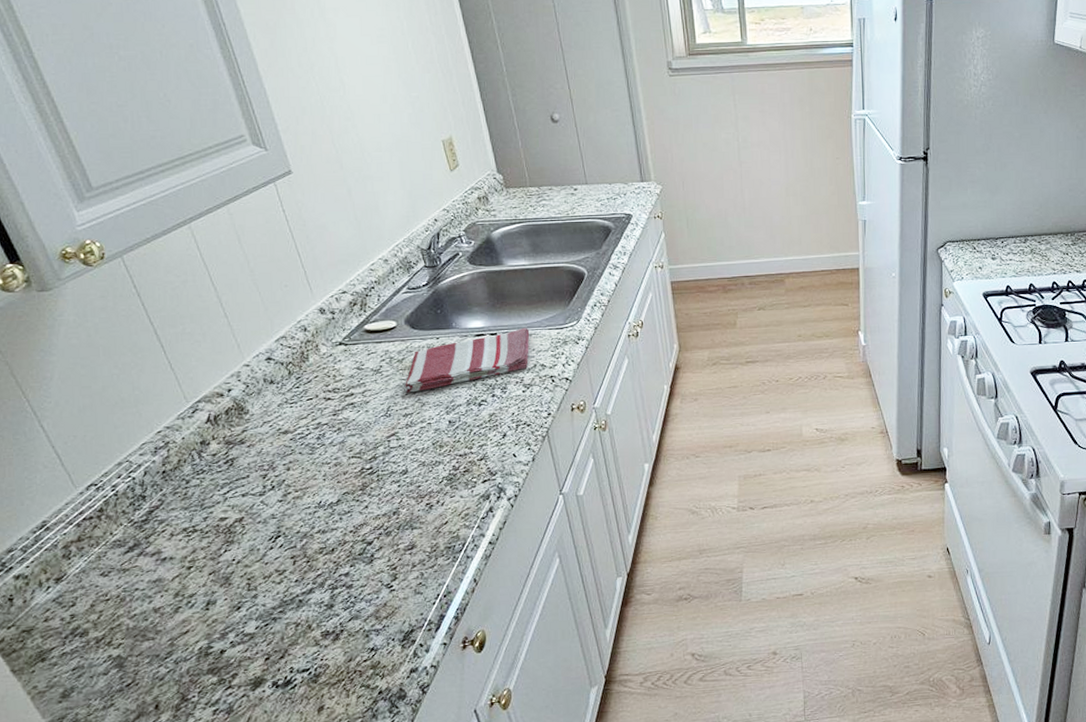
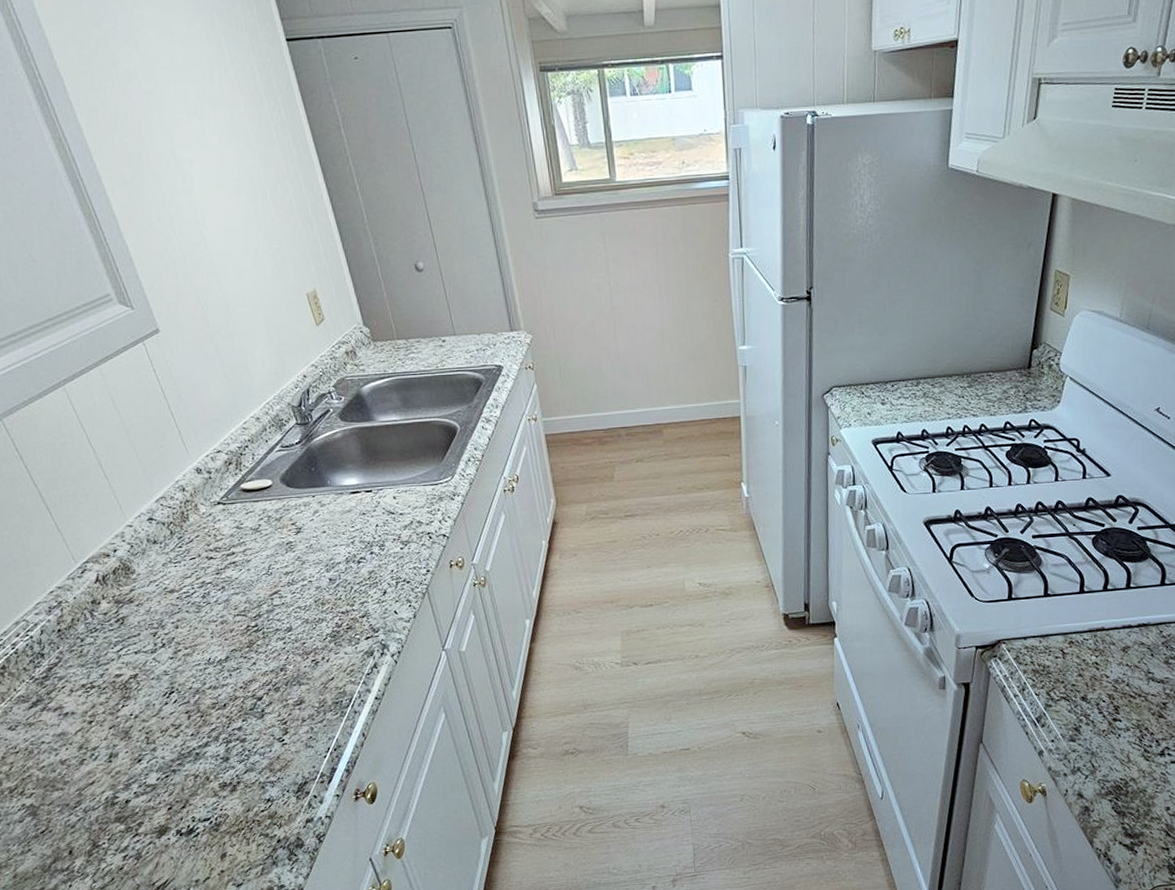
dish towel: present [405,327,530,393] -> none [284,484,405,551]

